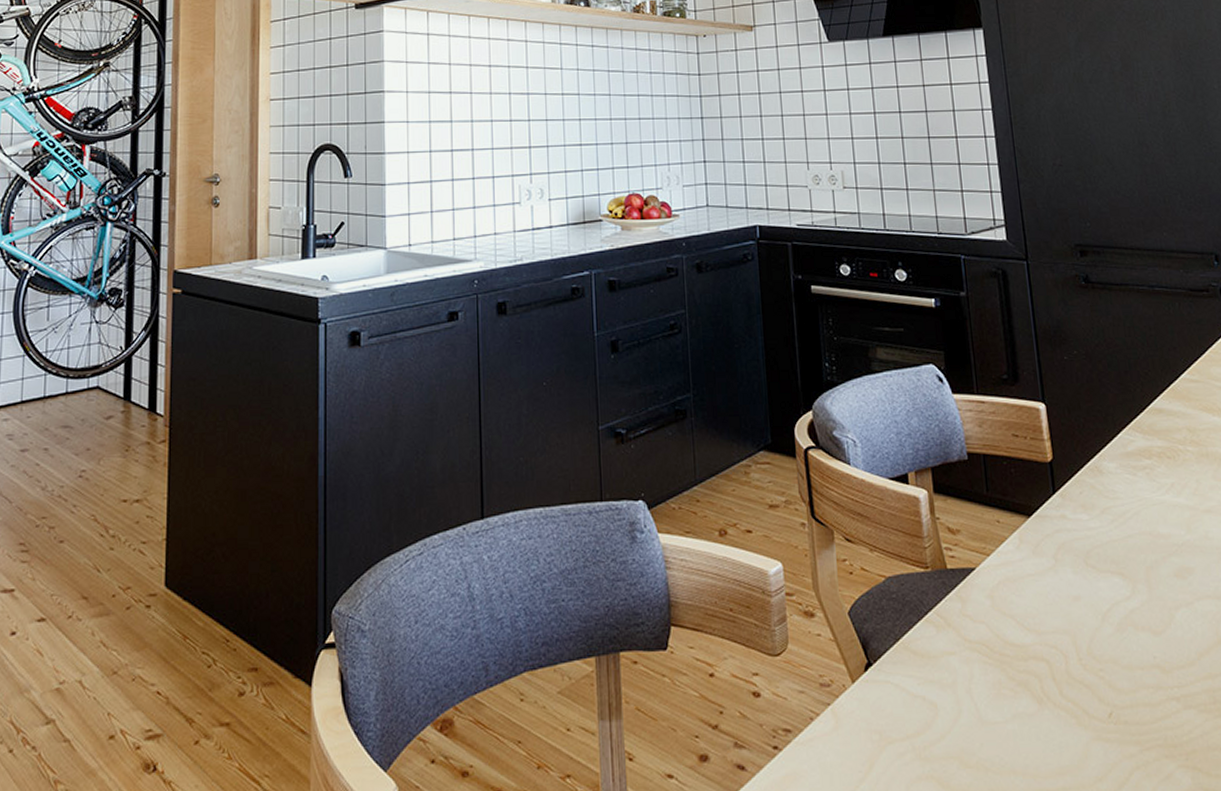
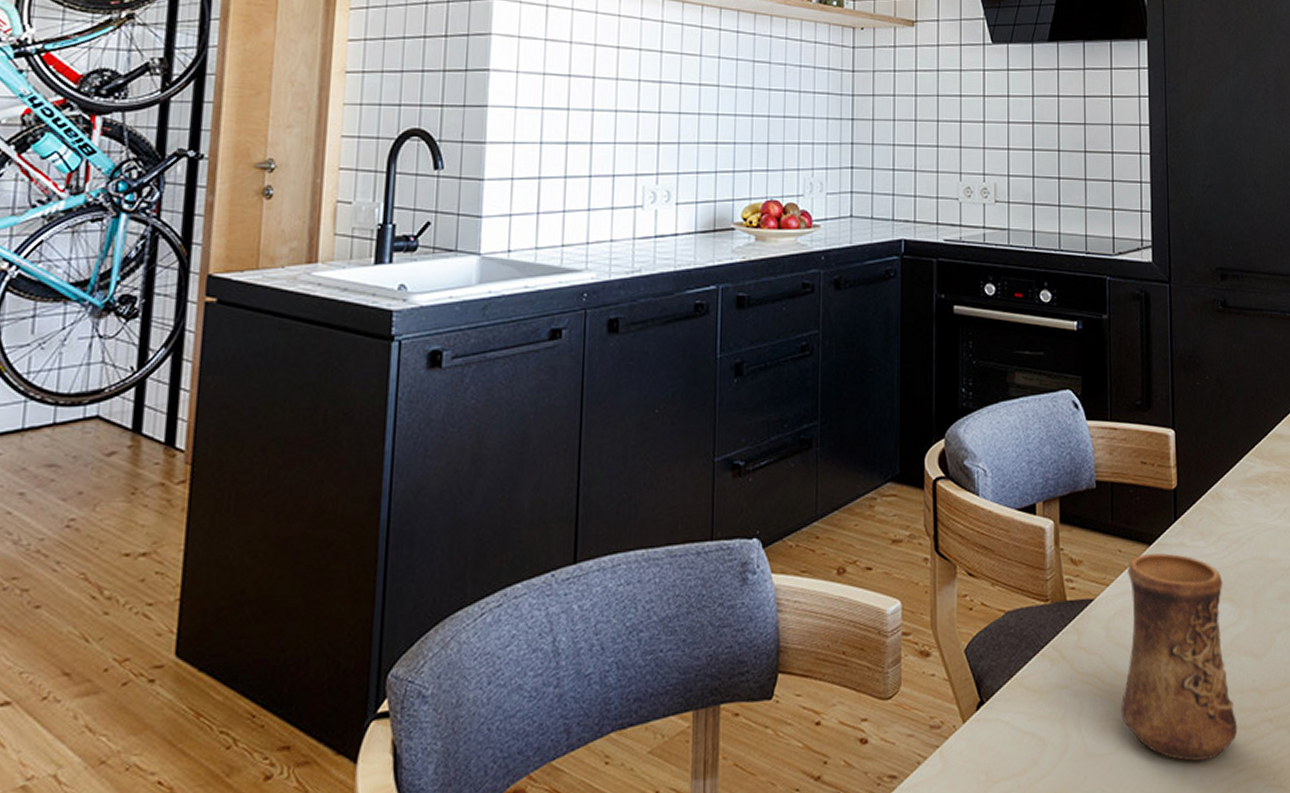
cup: none [1008,524,1142,736] -> present [1120,552,1238,761]

